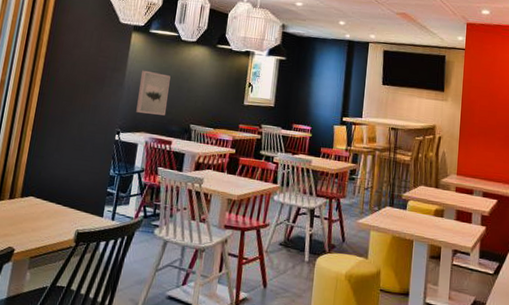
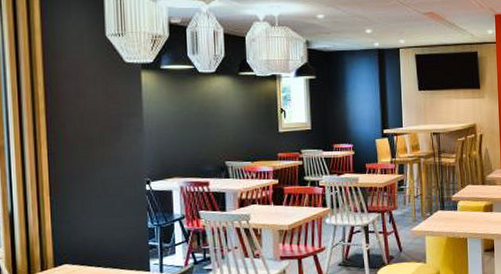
wall art: present [136,70,171,116] -> none [161,111,196,158]

